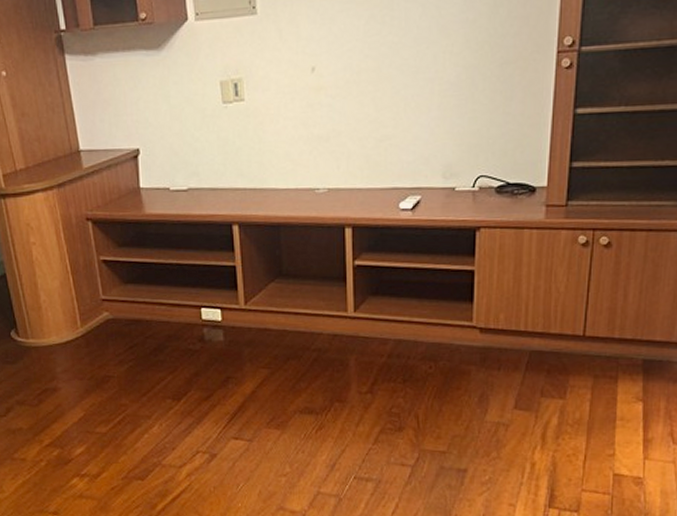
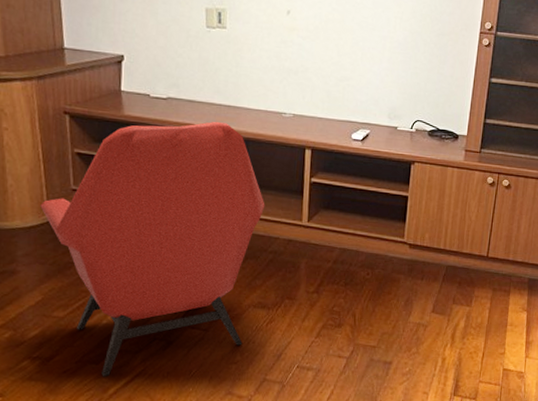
armchair: none [73,208,304,493] -> present [40,121,265,377]

